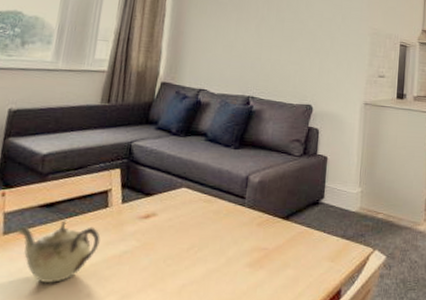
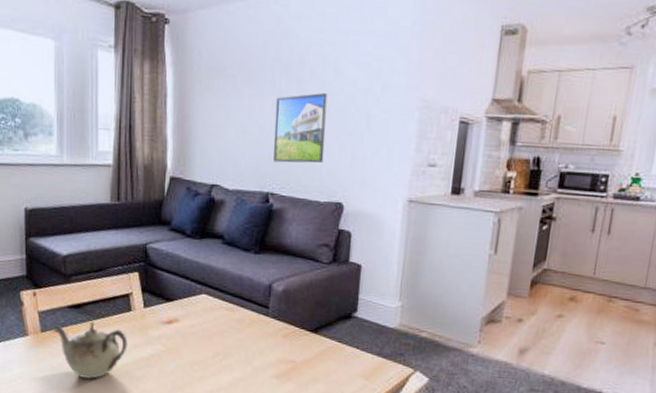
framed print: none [254,20,300,73] -> present [272,93,327,164]

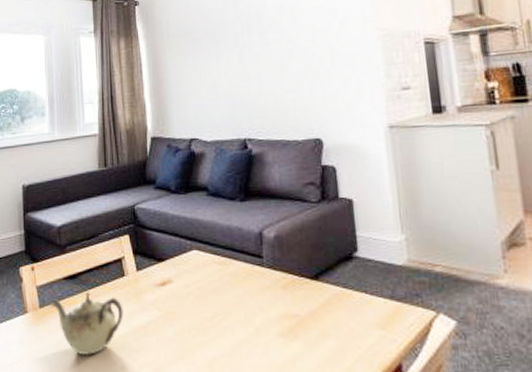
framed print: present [272,93,327,164] -> none [241,39,295,109]

